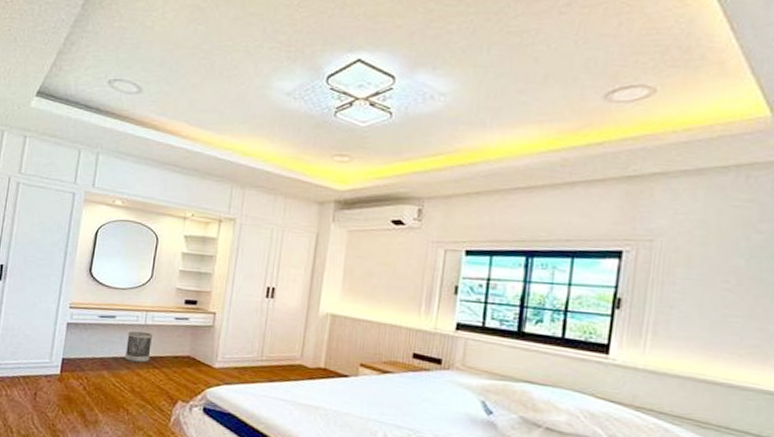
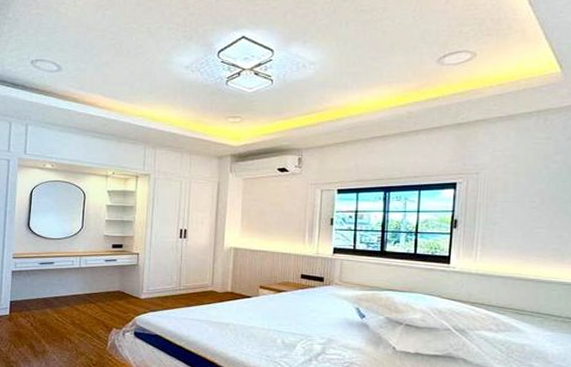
wastebasket: present [124,331,153,363] -> none [64,273,87,299]

